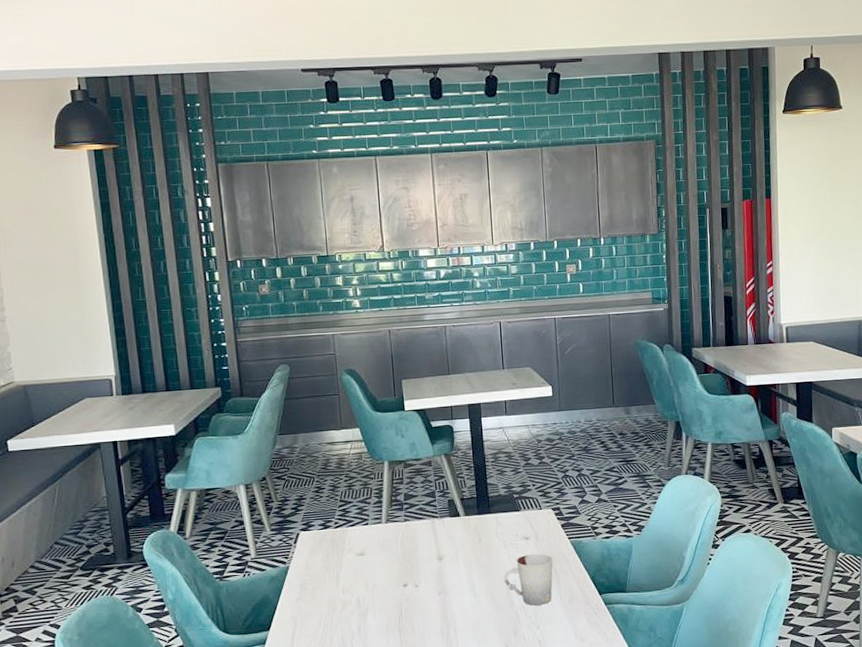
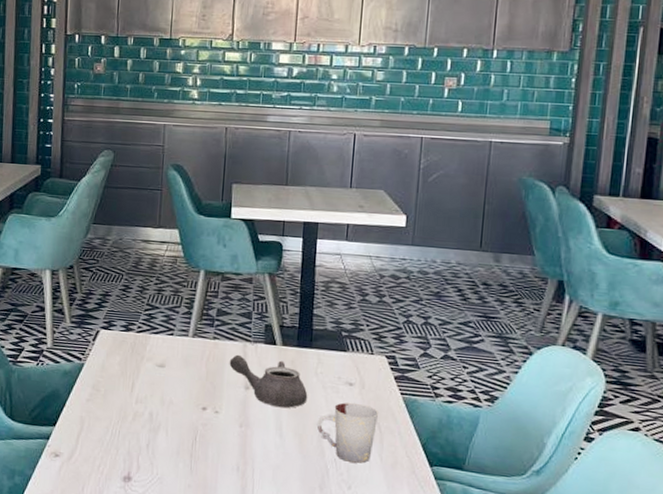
teapot: none [421,529,493,571] -> present [229,354,308,409]

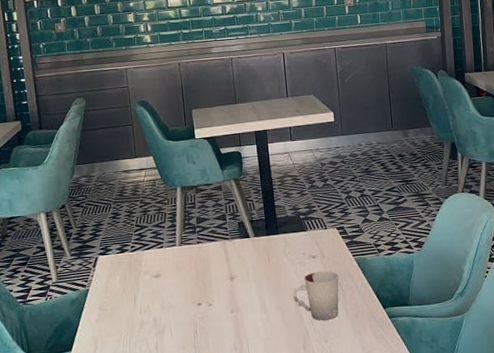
teapot: present [229,354,308,409] -> none [214,249,282,290]

